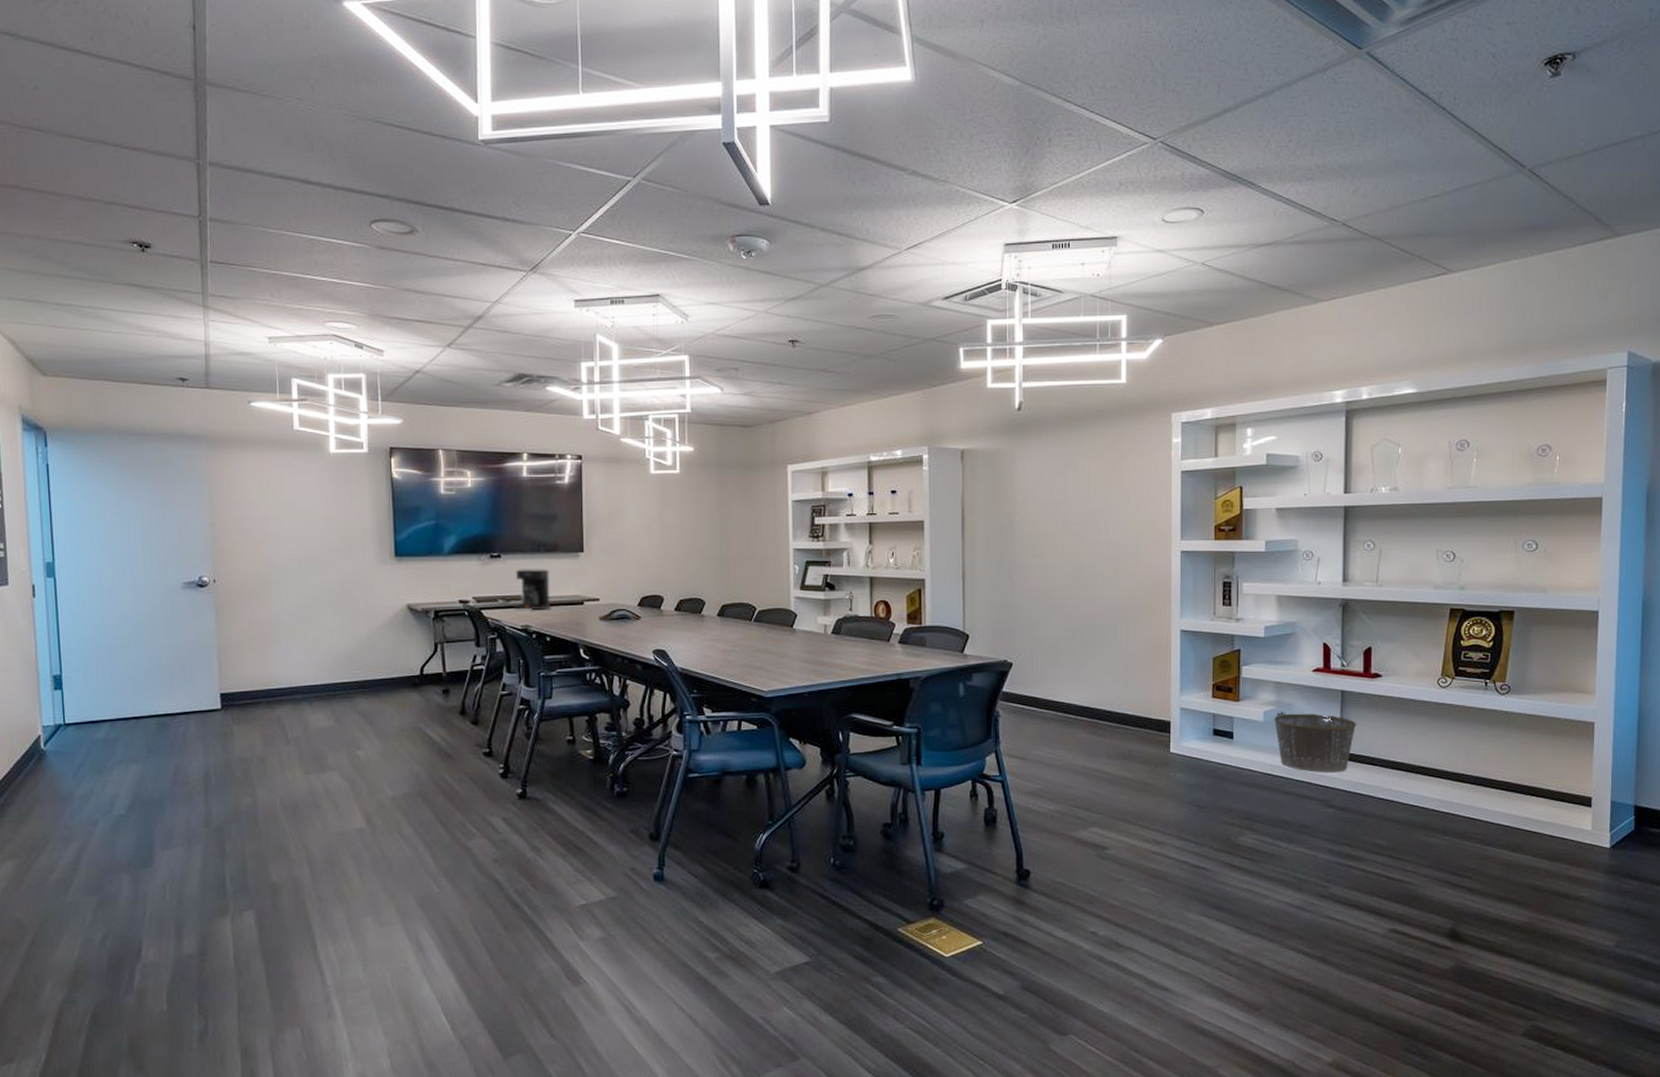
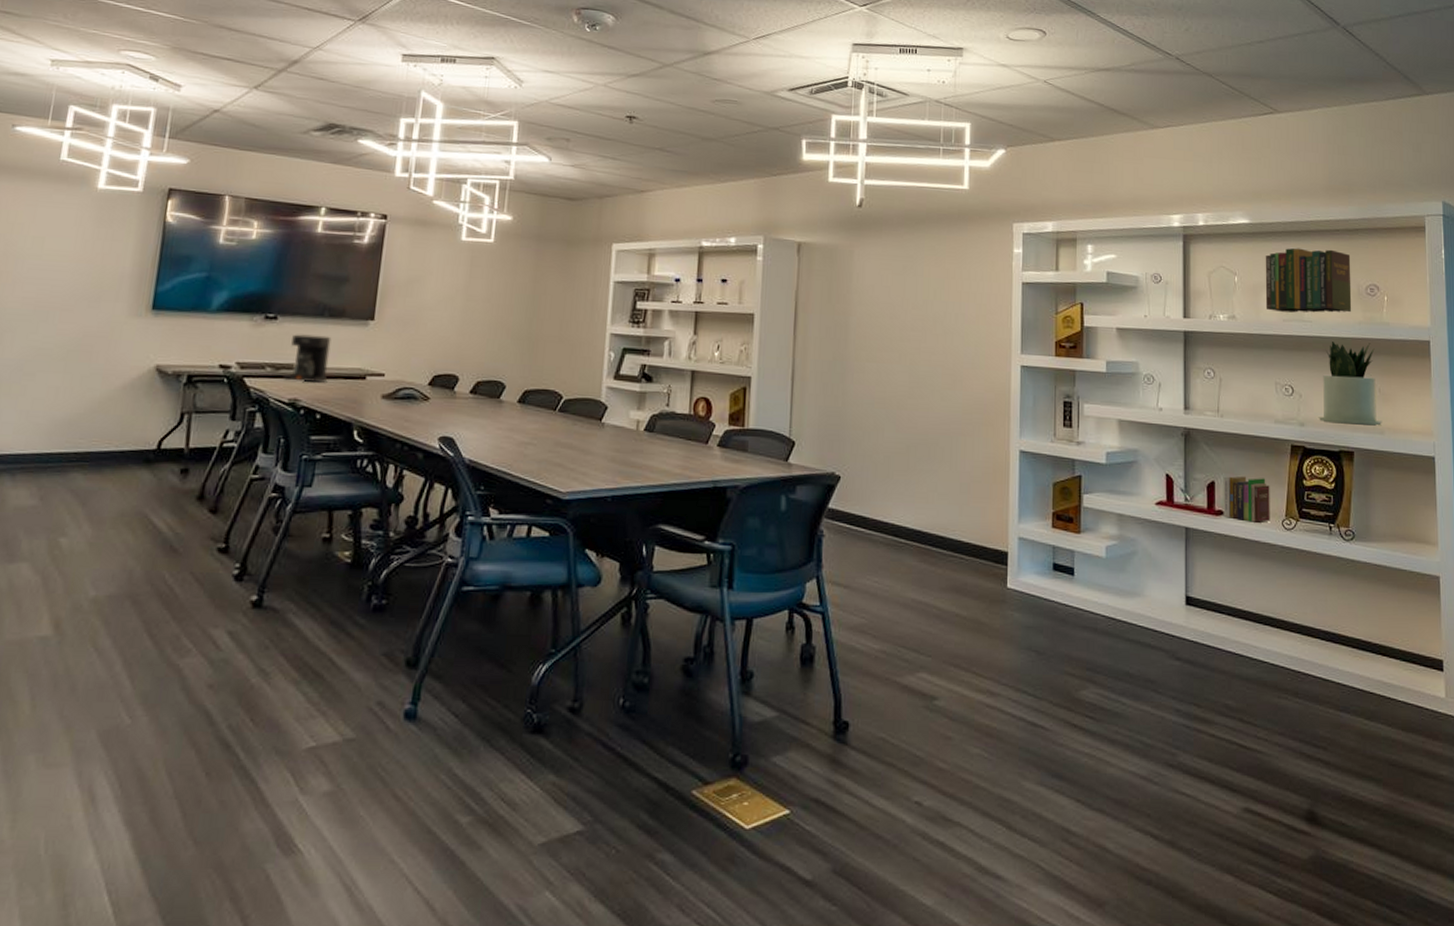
basket: present [1274,712,1357,773] -> none [1117,548,1202,620]
books: none [1379,640,1427,682] -> present [1223,475,1270,523]
books: none [1429,412,1523,480] -> present [1265,248,1352,313]
planter: none [1479,504,1546,586] -> present [1318,342,1383,427]

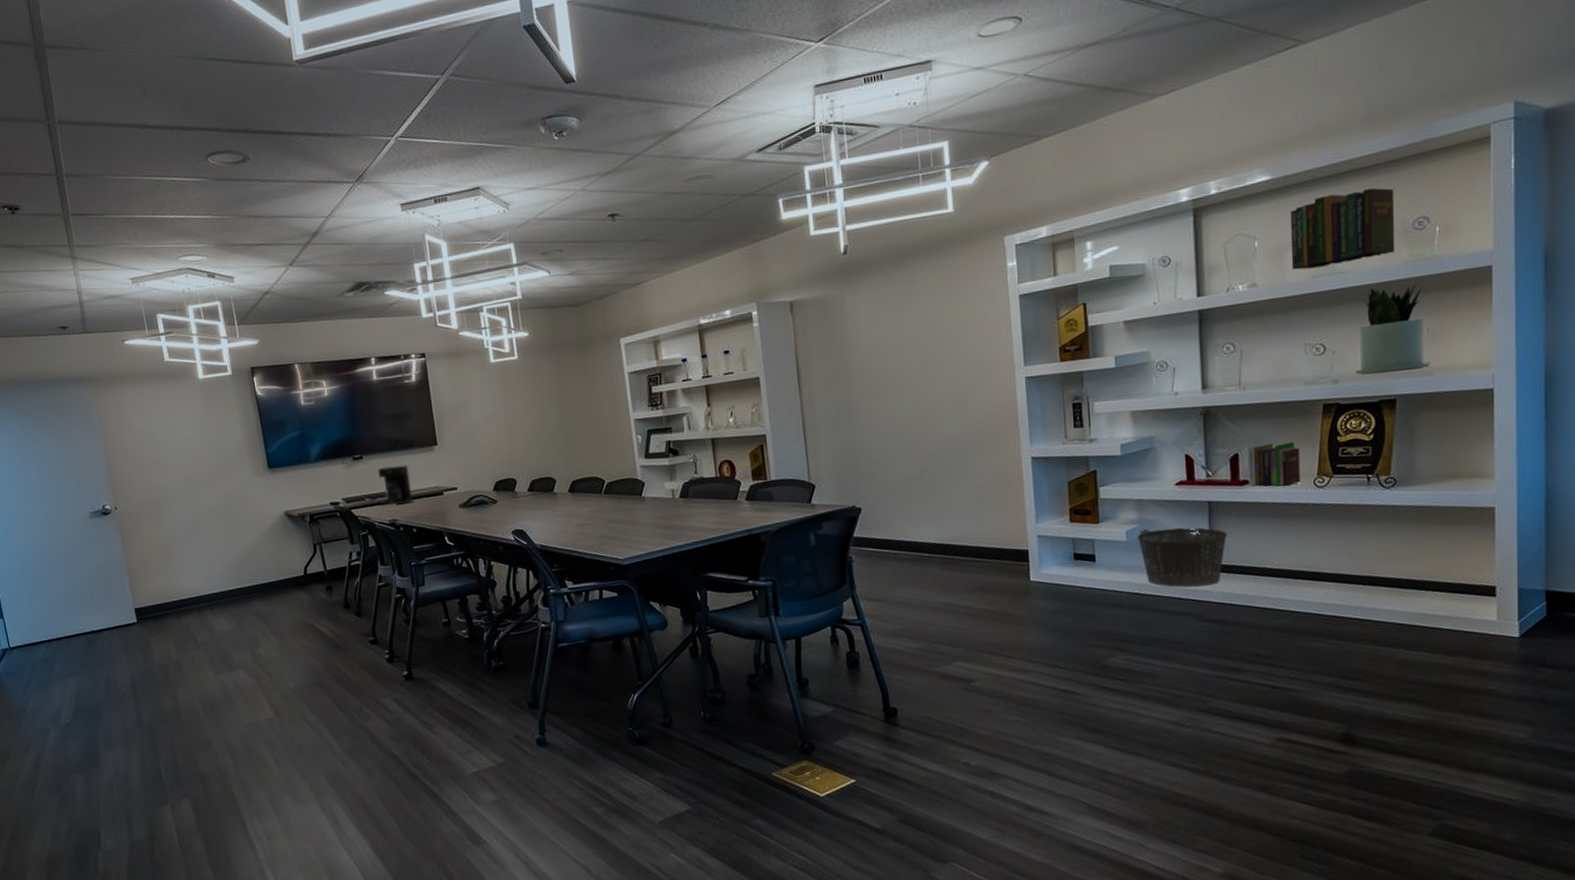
basket: none [1117,548,1202,620] -> present [1138,528,1228,588]

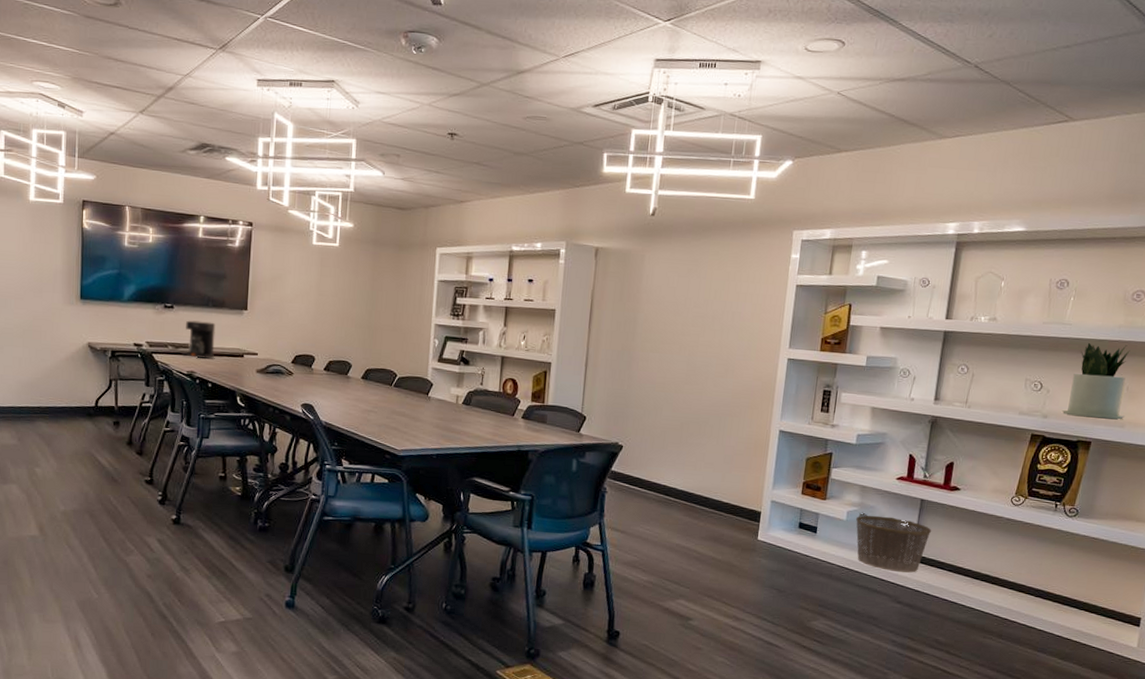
books: present [1247,442,1301,487] -> none [957,458,1005,499]
books: present [1290,187,1395,270] -> none [1027,255,1123,317]

